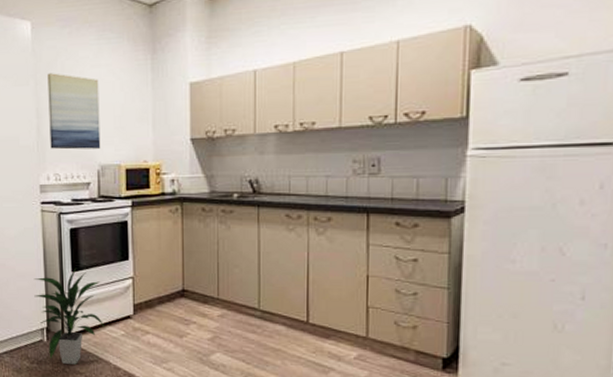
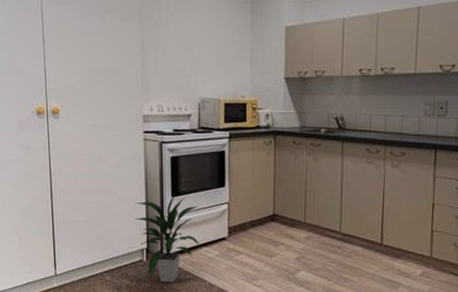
wall art: present [47,73,101,150] -> none [153,10,202,83]

